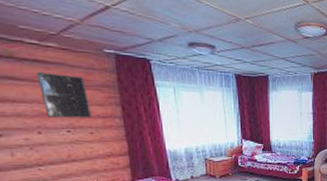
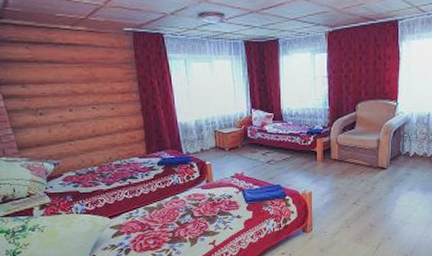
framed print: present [35,72,92,118] -> none [68,54,112,96]

